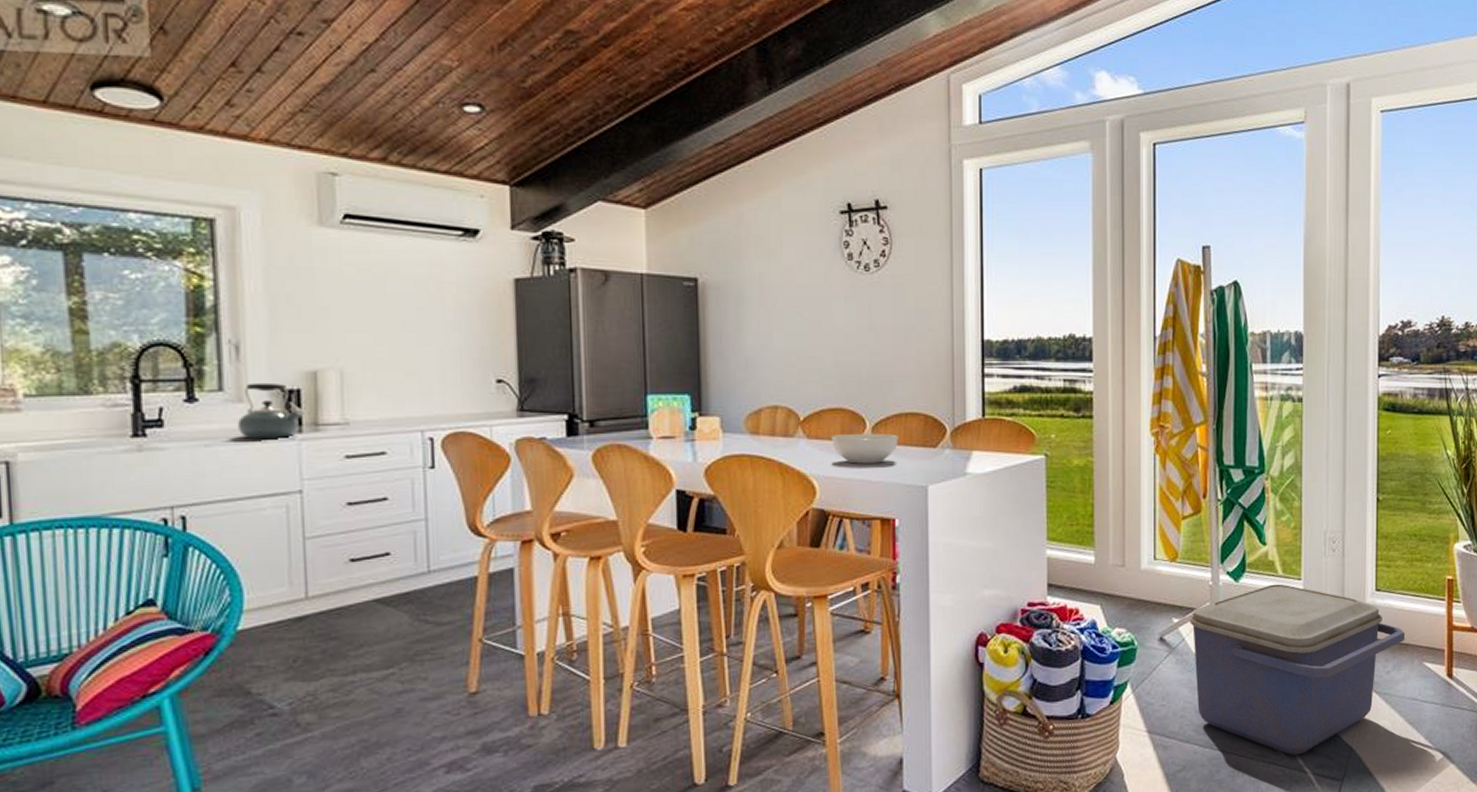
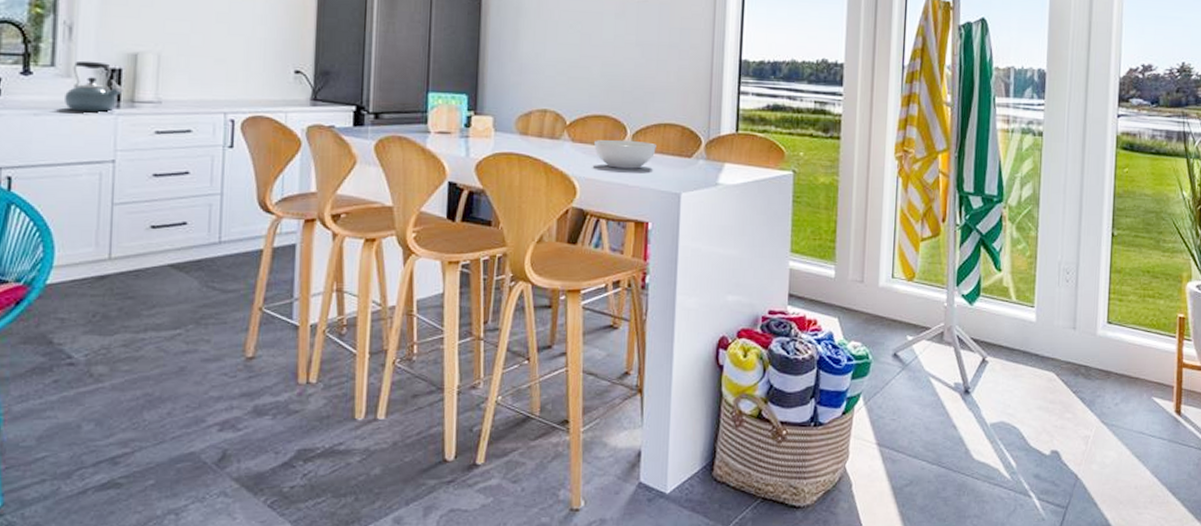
cooler: present [1190,584,1406,756] -> none [924,309,1135,479]

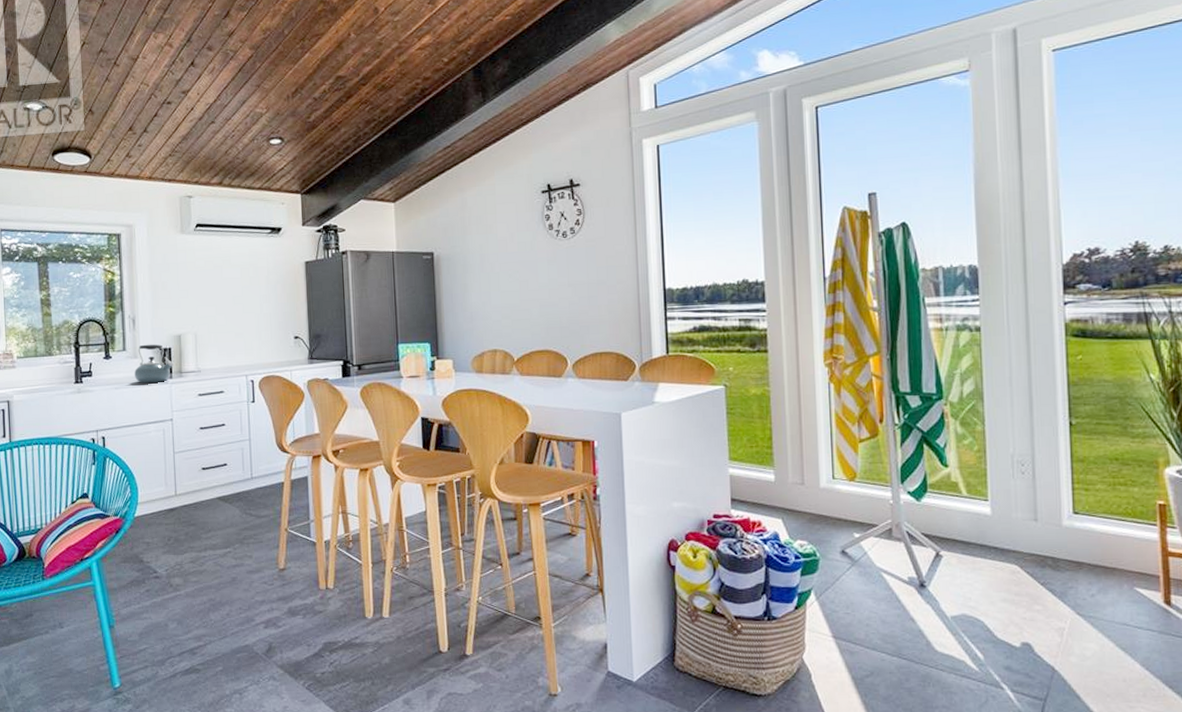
bowl: present [593,139,658,169] -> none [539,369,596,395]

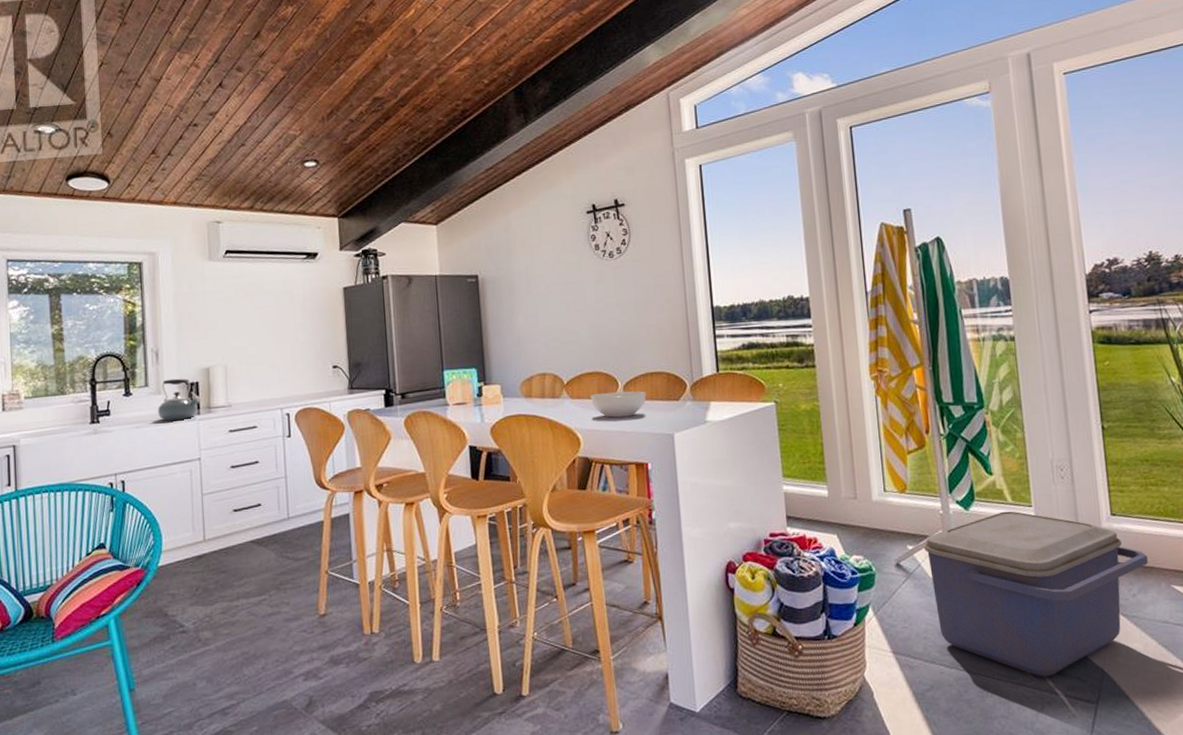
bowl: none [539,369,596,395] -> present [590,391,647,418]
cooler: none [871,504,1111,671] -> present [924,511,1149,677]

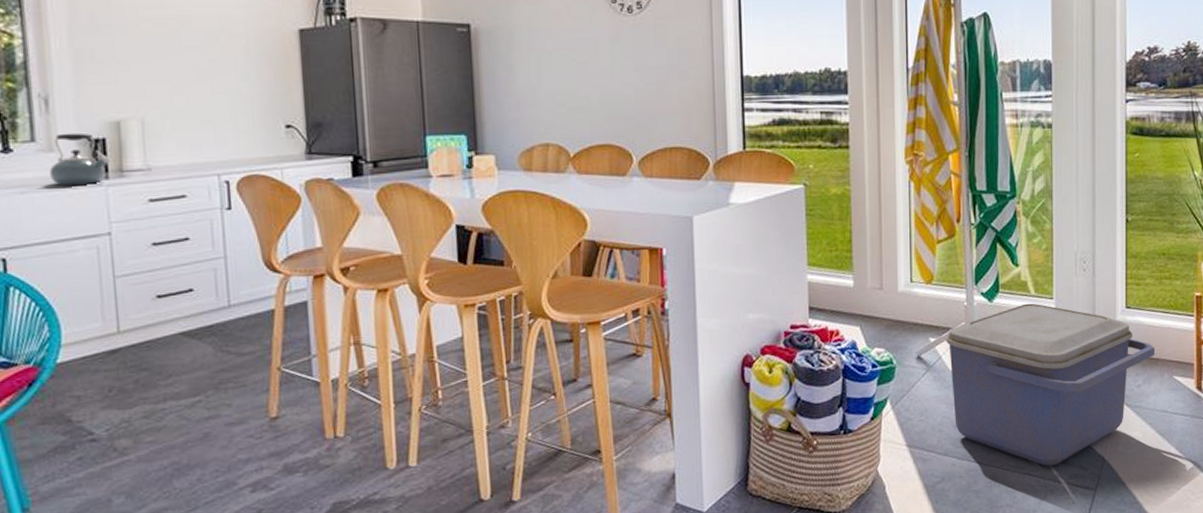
bowl: present [590,391,647,418] -> none [599,167,665,197]

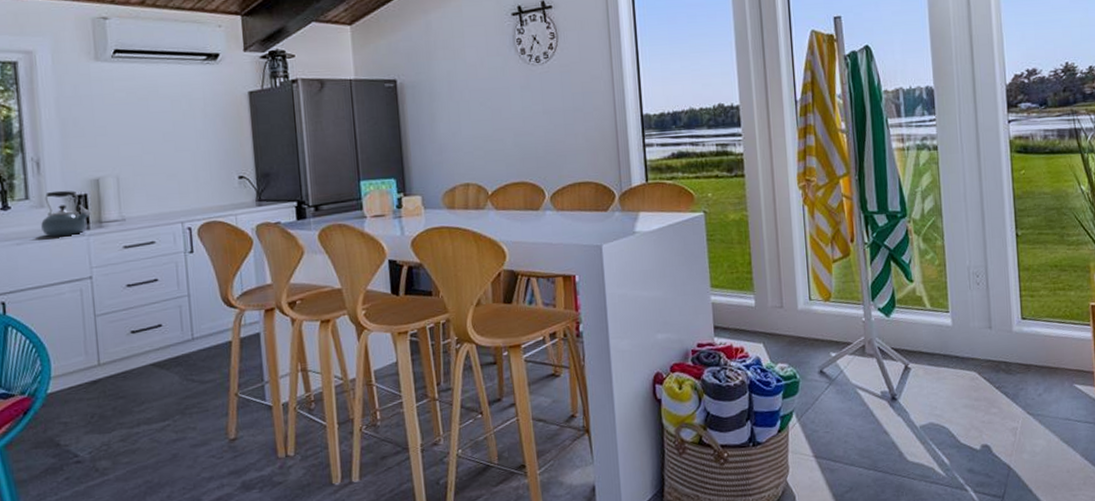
cooler: present [946,303,1155,467] -> none [846,317,1054,475]

